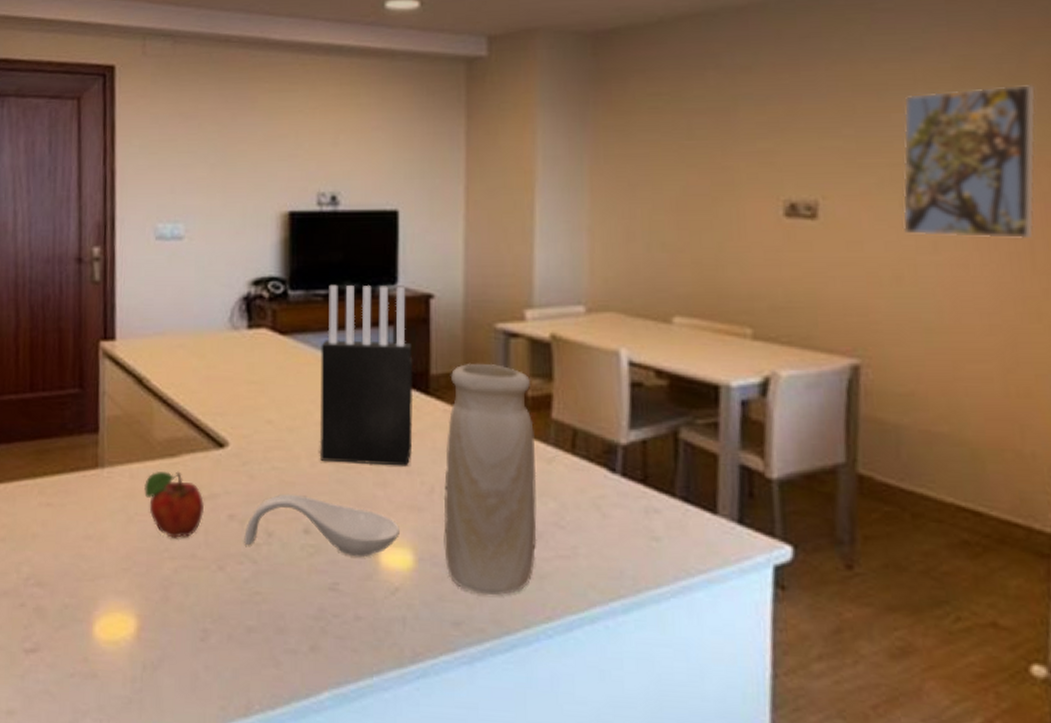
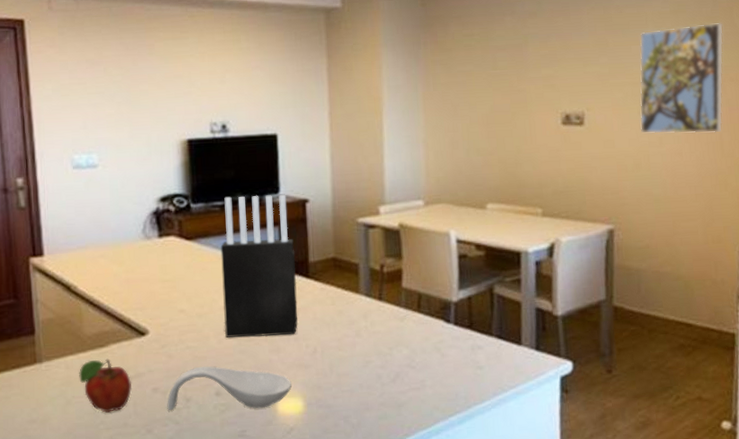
vase: present [443,363,537,596] -> none [324,249,395,425]

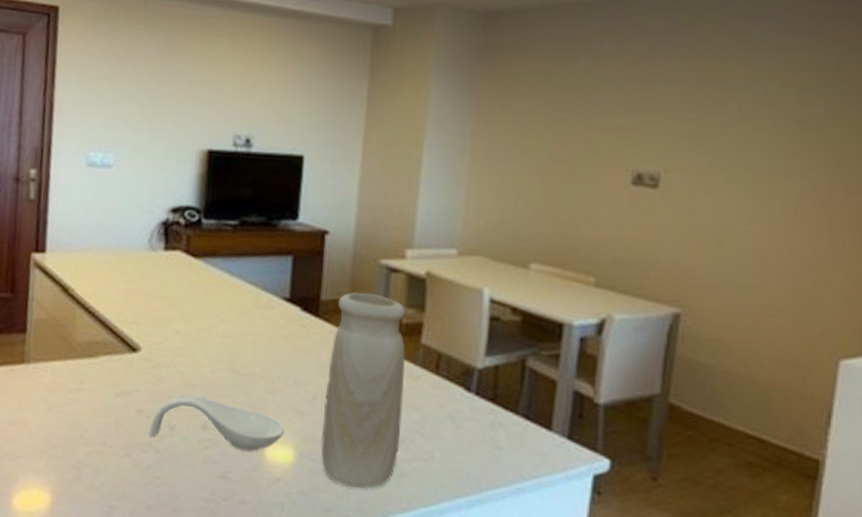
fruit: present [79,358,132,413] -> none [64,369,117,428]
knife block: present [220,195,298,338] -> none [220,216,307,377]
vase: none [324,249,395,425] -> present [320,292,406,489]
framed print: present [639,22,724,134] -> none [727,86,849,218]

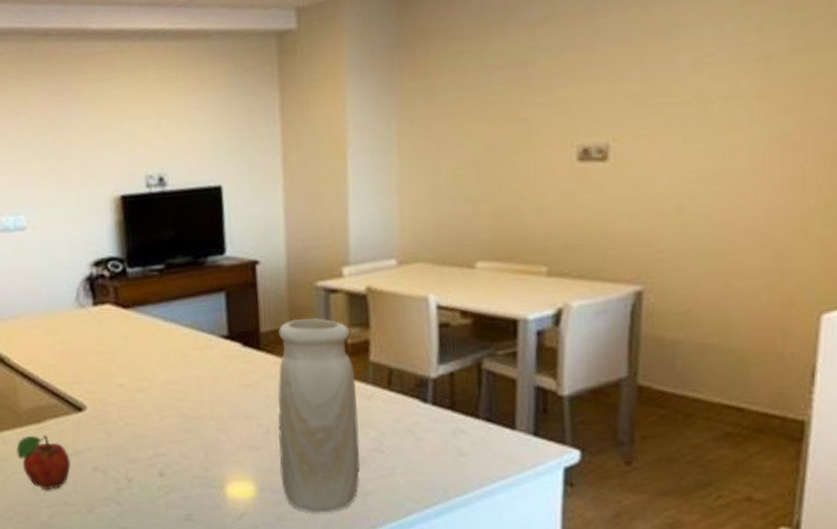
fruit: none [64,369,117,428] -> present [16,434,71,490]
spoon rest: present [149,394,284,452] -> none [108,444,242,492]

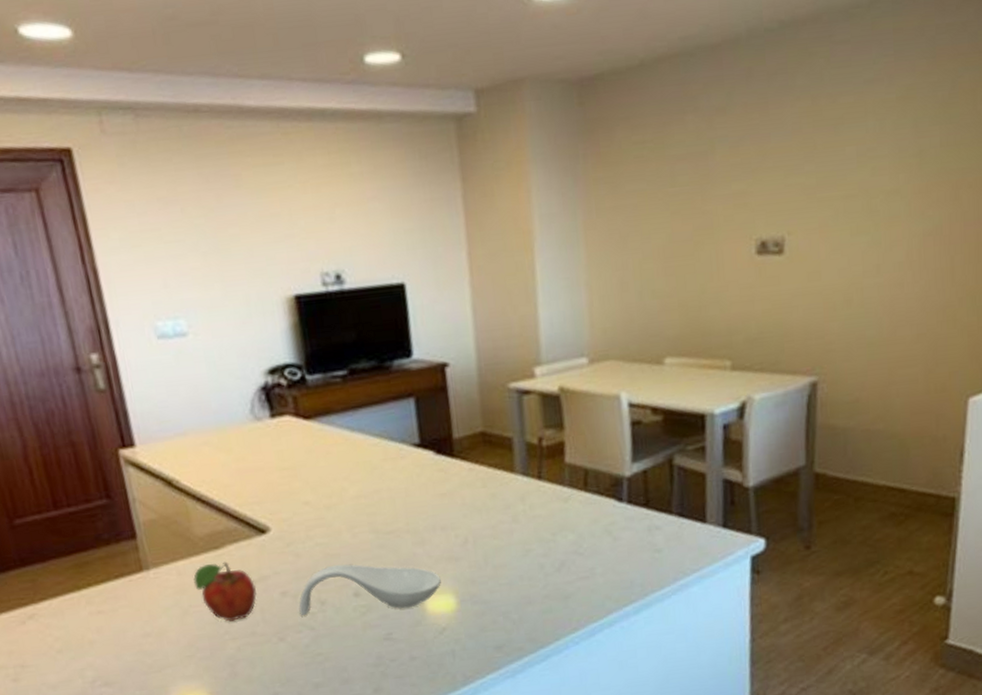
spoon rest: none [108,444,242,492] -> present [299,564,441,616]
vase: present [277,317,361,513] -> none [471,420,561,621]

